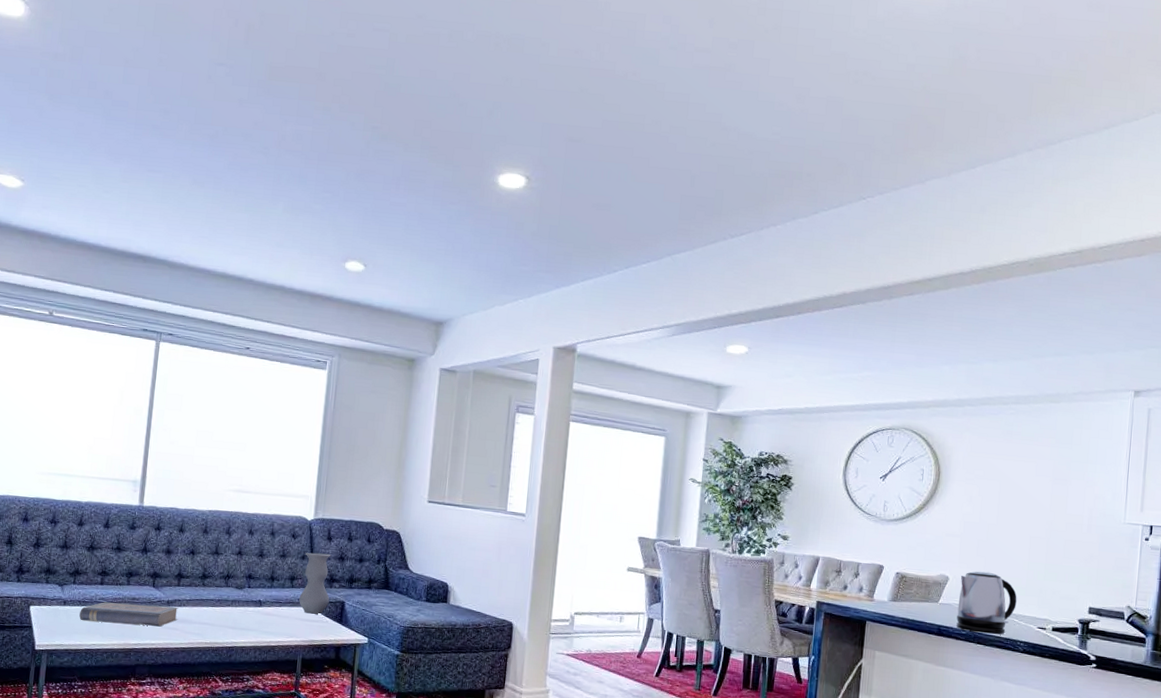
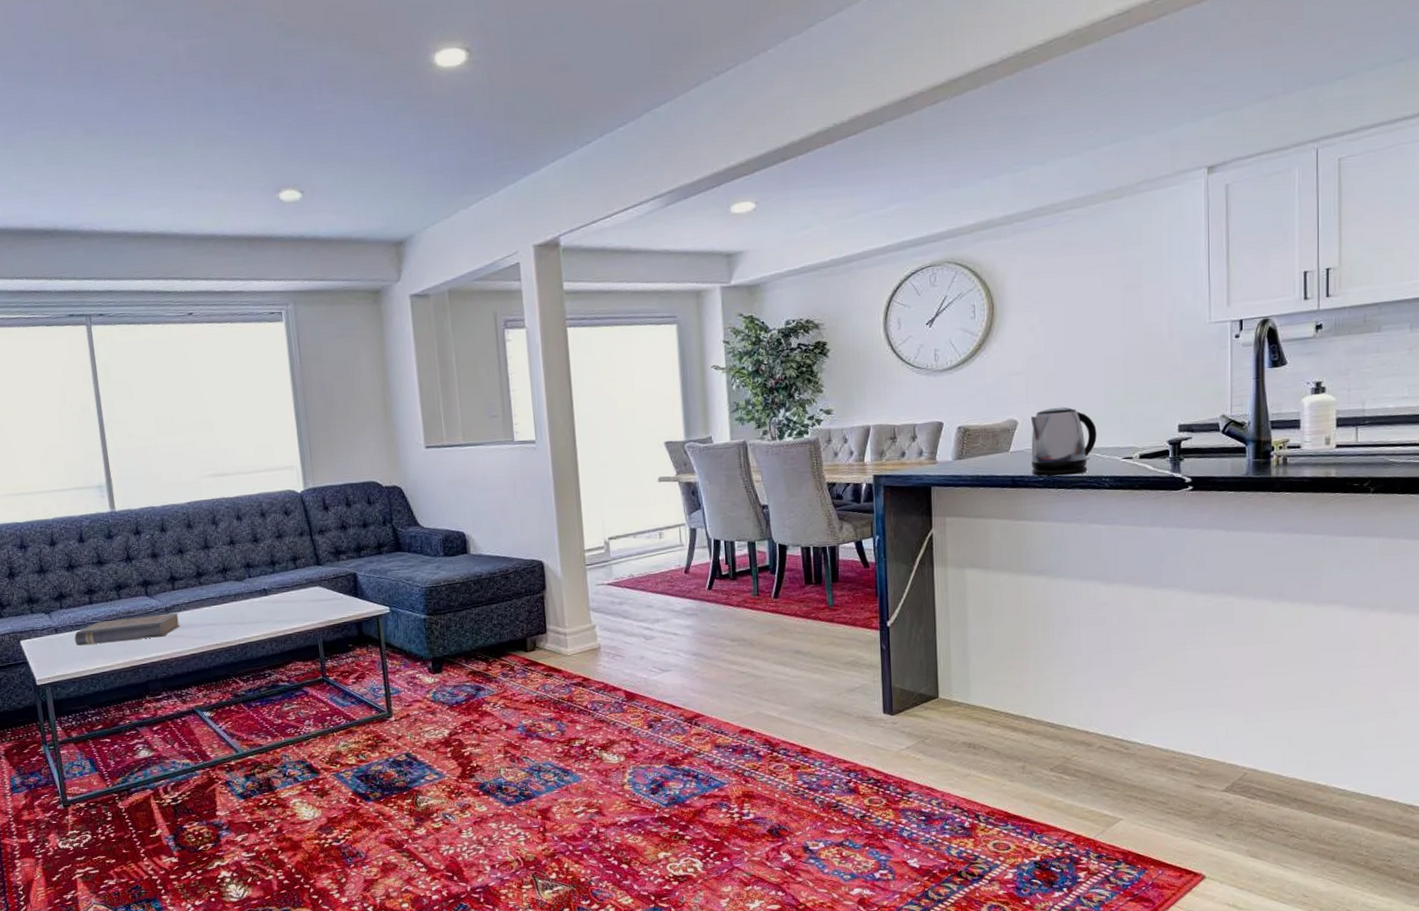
vase: present [299,552,331,615] -> none [302,525,340,593]

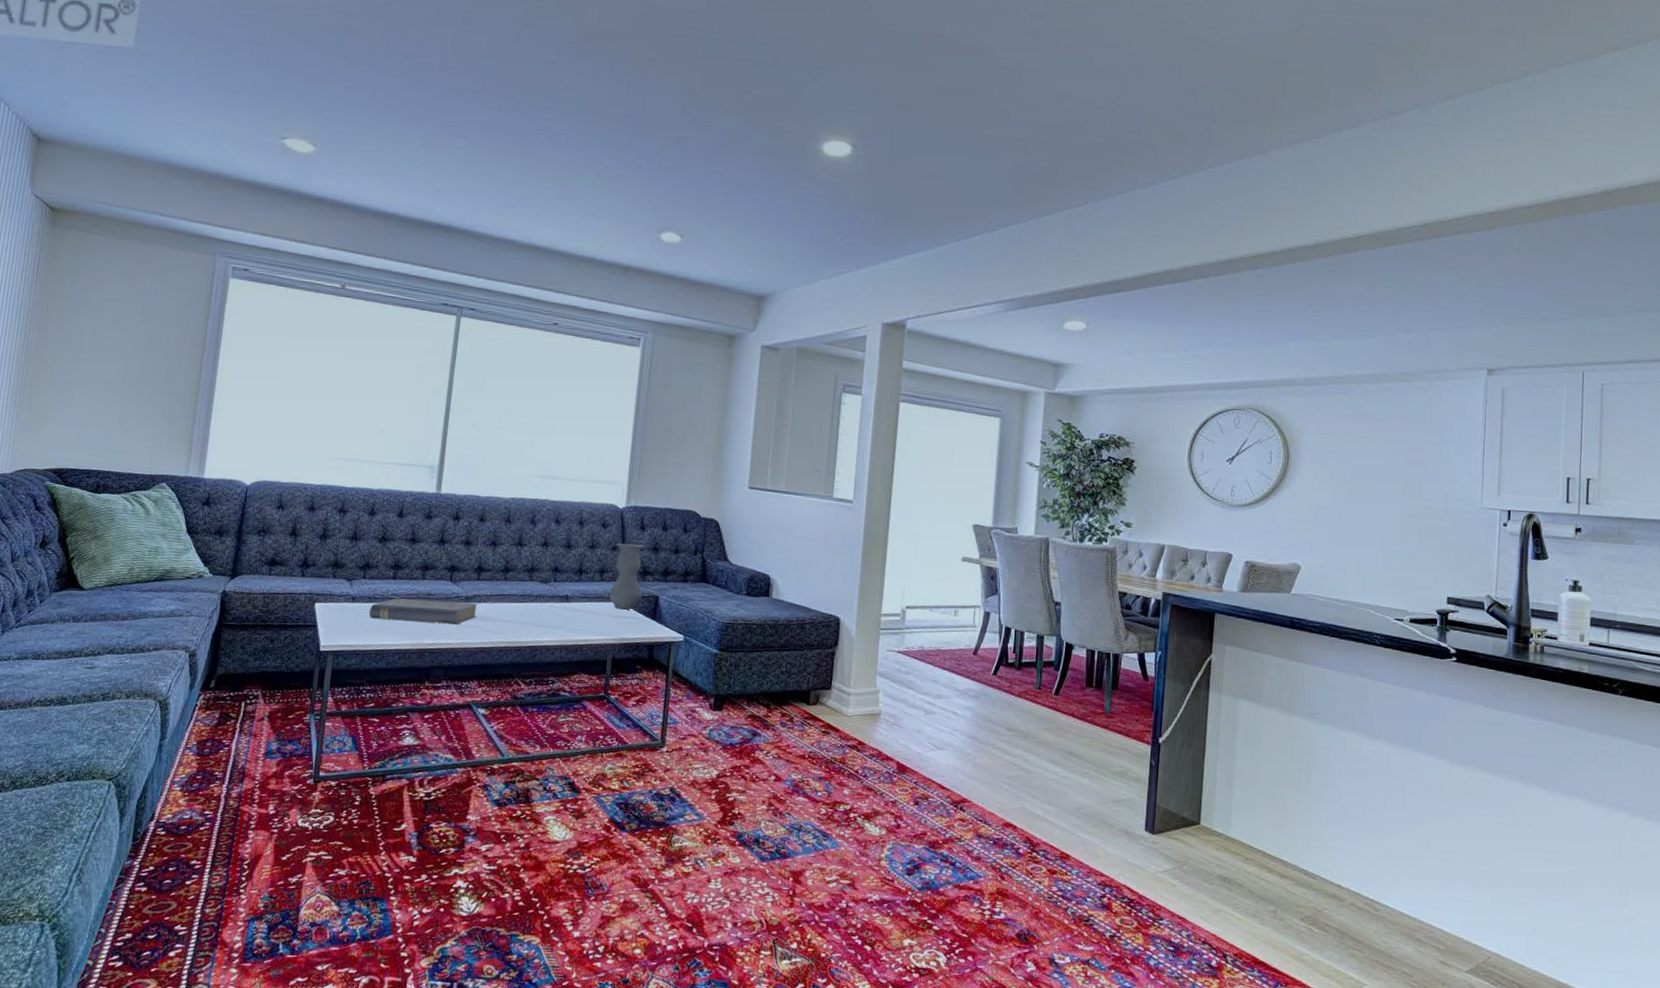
vase: none [302,525,340,593] -> present [609,543,645,610]
kettle: present [1030,407,1097,476] -> none [1309,559,1372,627]

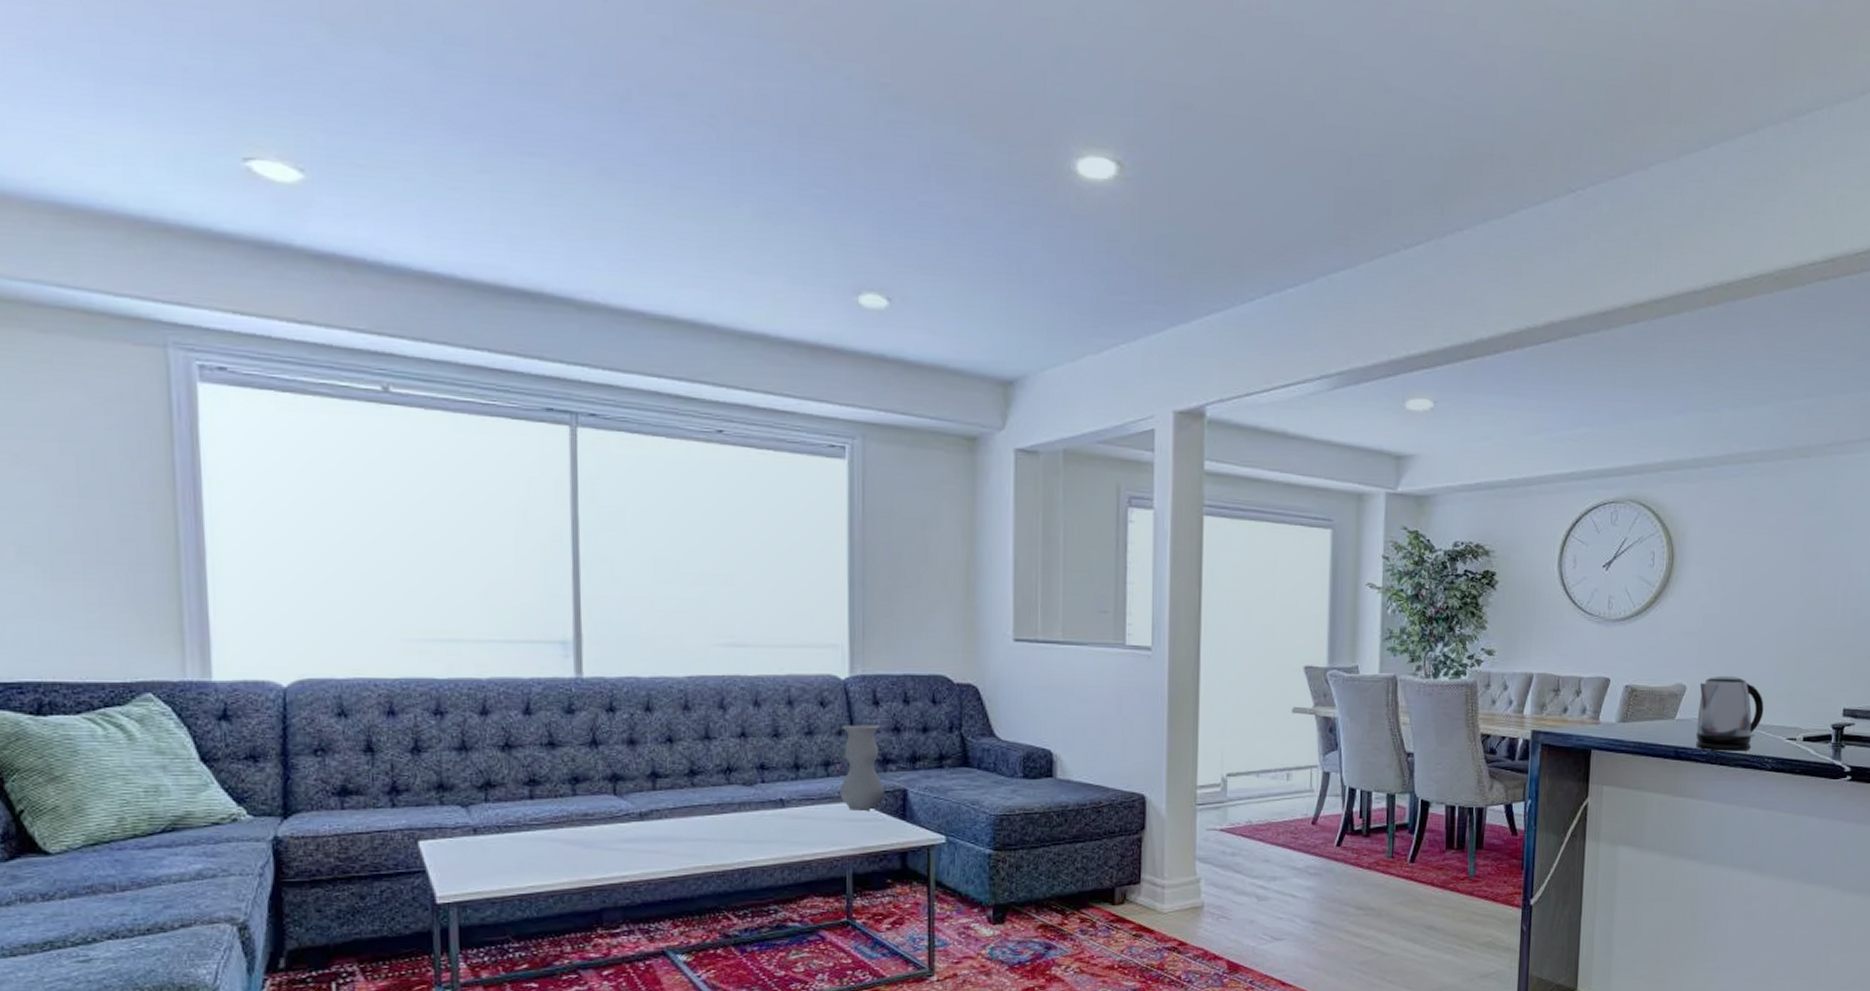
decorative book: present [369,598,478,625] -> none [502,820,658,854]
kettle: none [1309,559,1372,627] -> present [1695,675,1764,752]

